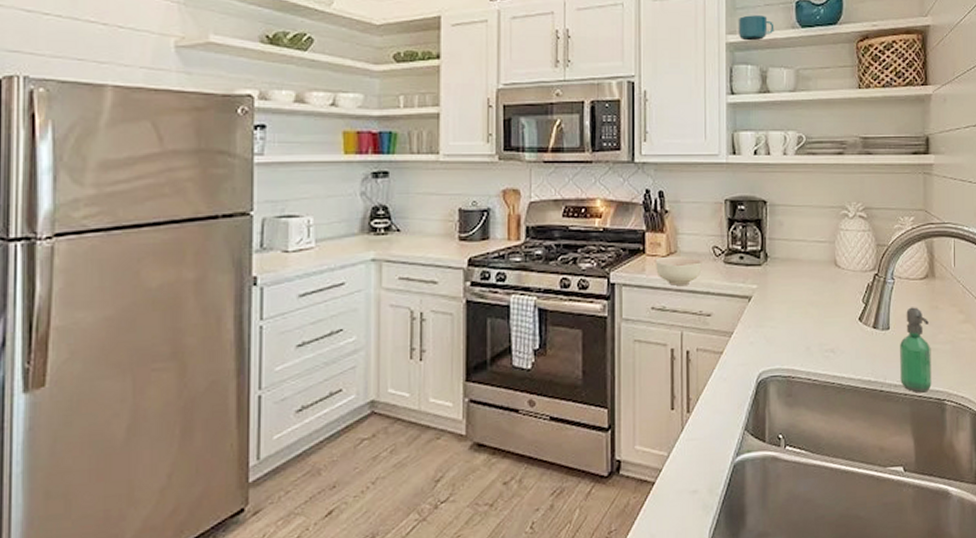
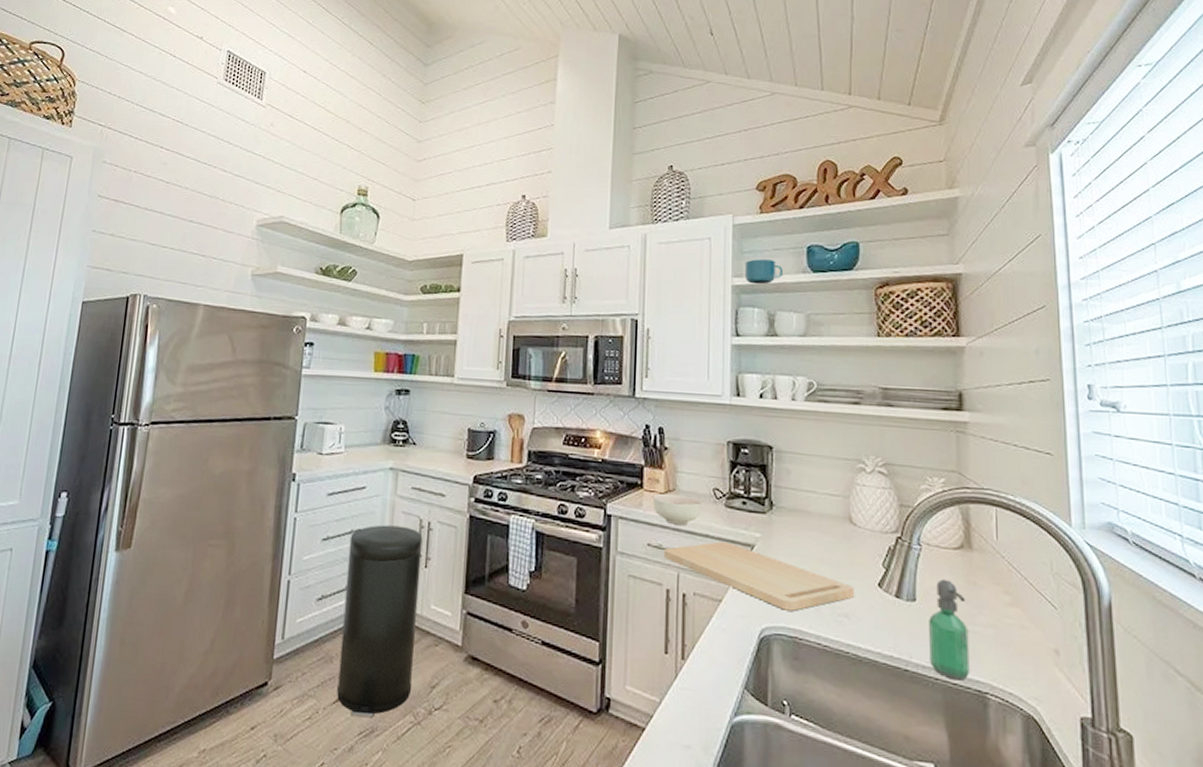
pedal bin: none [329,320,415,526] -> present [337,525,423,718]
cutting board: none [668,296,838,353] -> present [664,541,854,611]

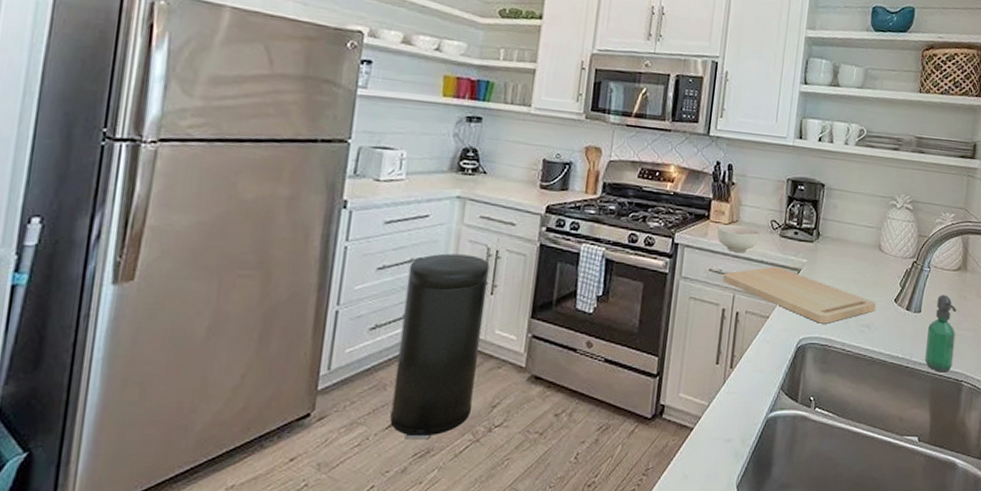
cup: present [744,259,784,285] -> none [817,14,851,39]

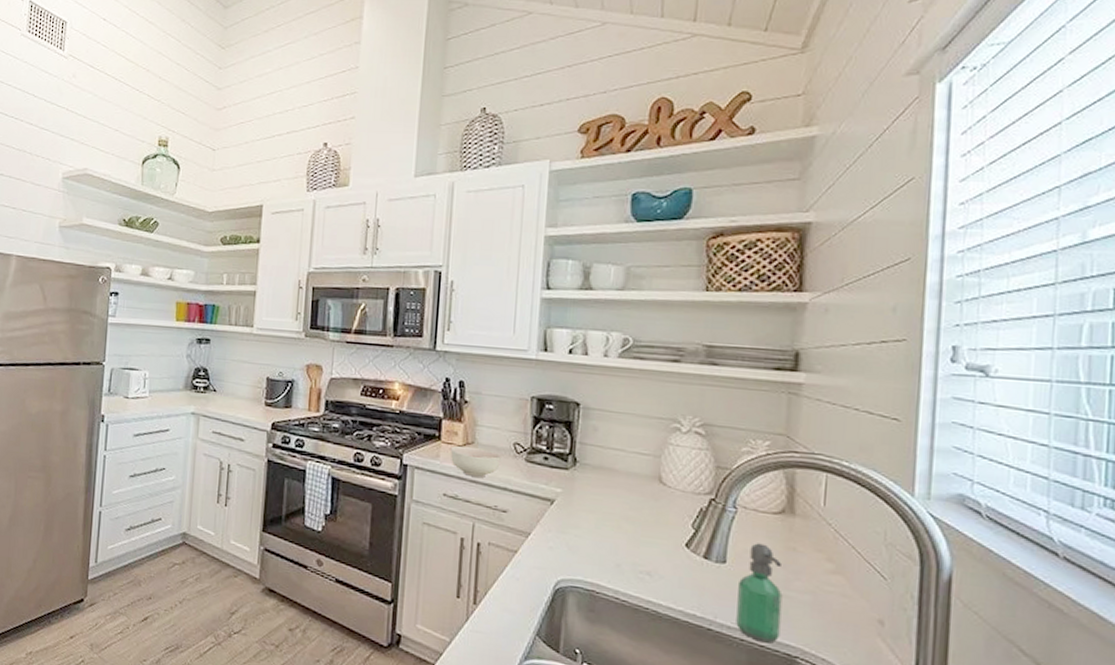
pedal bin: present [390,253,490,440] -> none [145,465,223,636]
cutting board: present [723,266,876,324] -> none [460,494,658,566]

